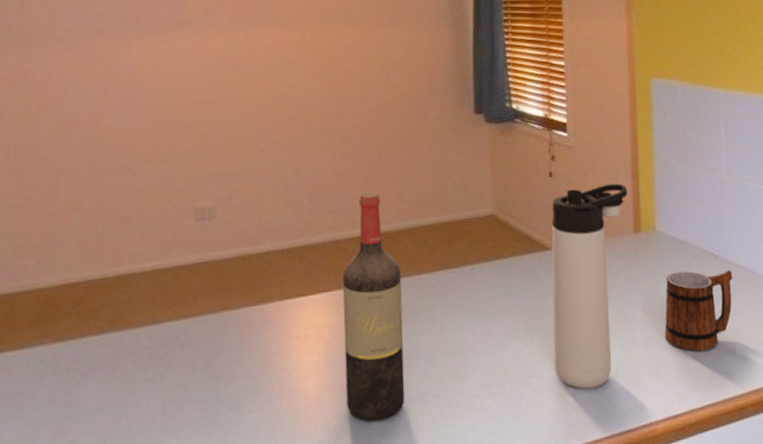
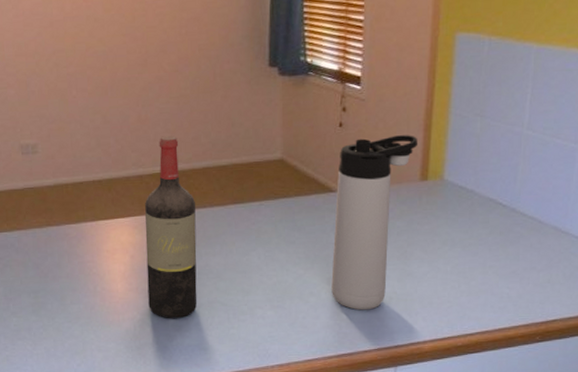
mug: present [664,270,733,352] -> none [440,217,519,288]

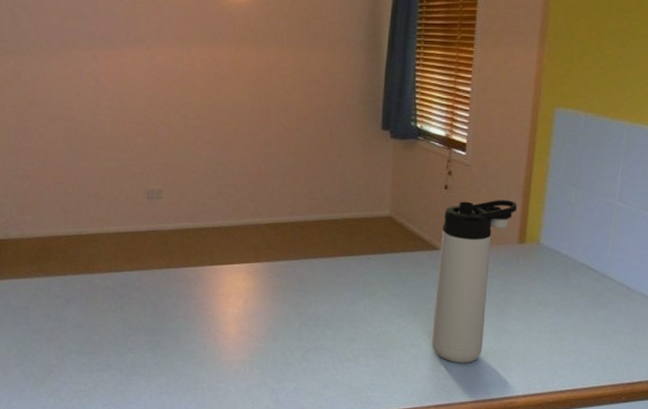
wine bottle: present [145,136,198,318] -> none [259,189,307,362]

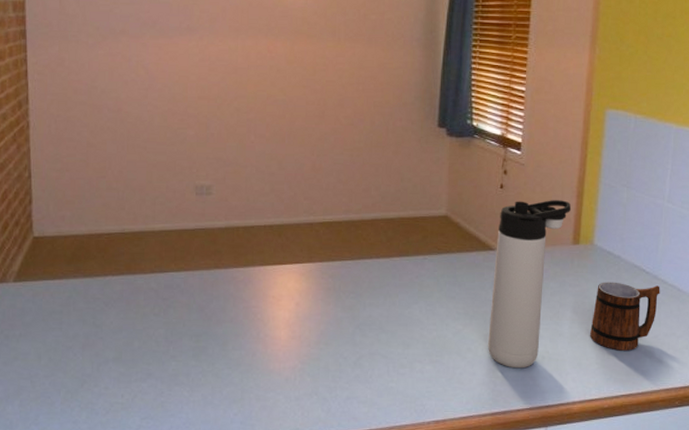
mug: none [534,280,609,347] -> present [589,282,660,351]

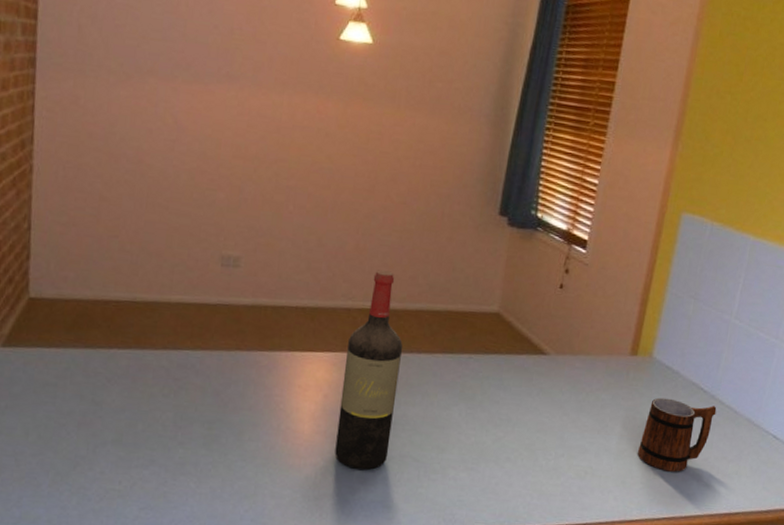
wine bottle: none [310,186,362,369] -> present [334,270,403,470]
thermos bottle: present [488,200,572,369] -> none [528,303,633,483]

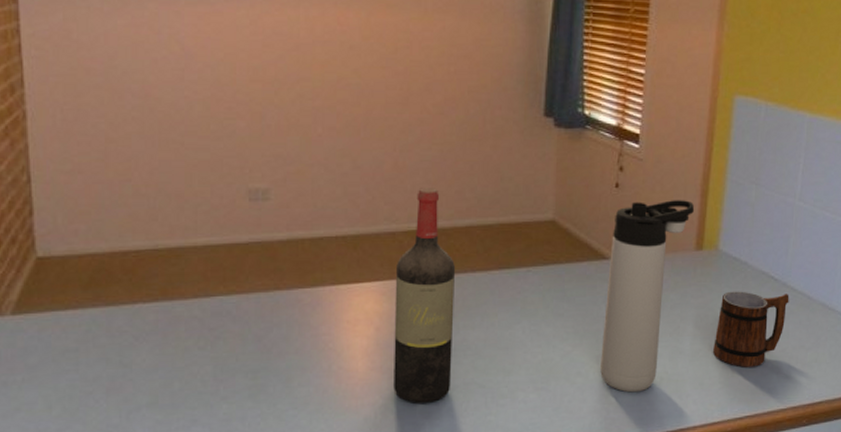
thermos bottle: none [528,303,633,483] -> present [600,200,695,393]

